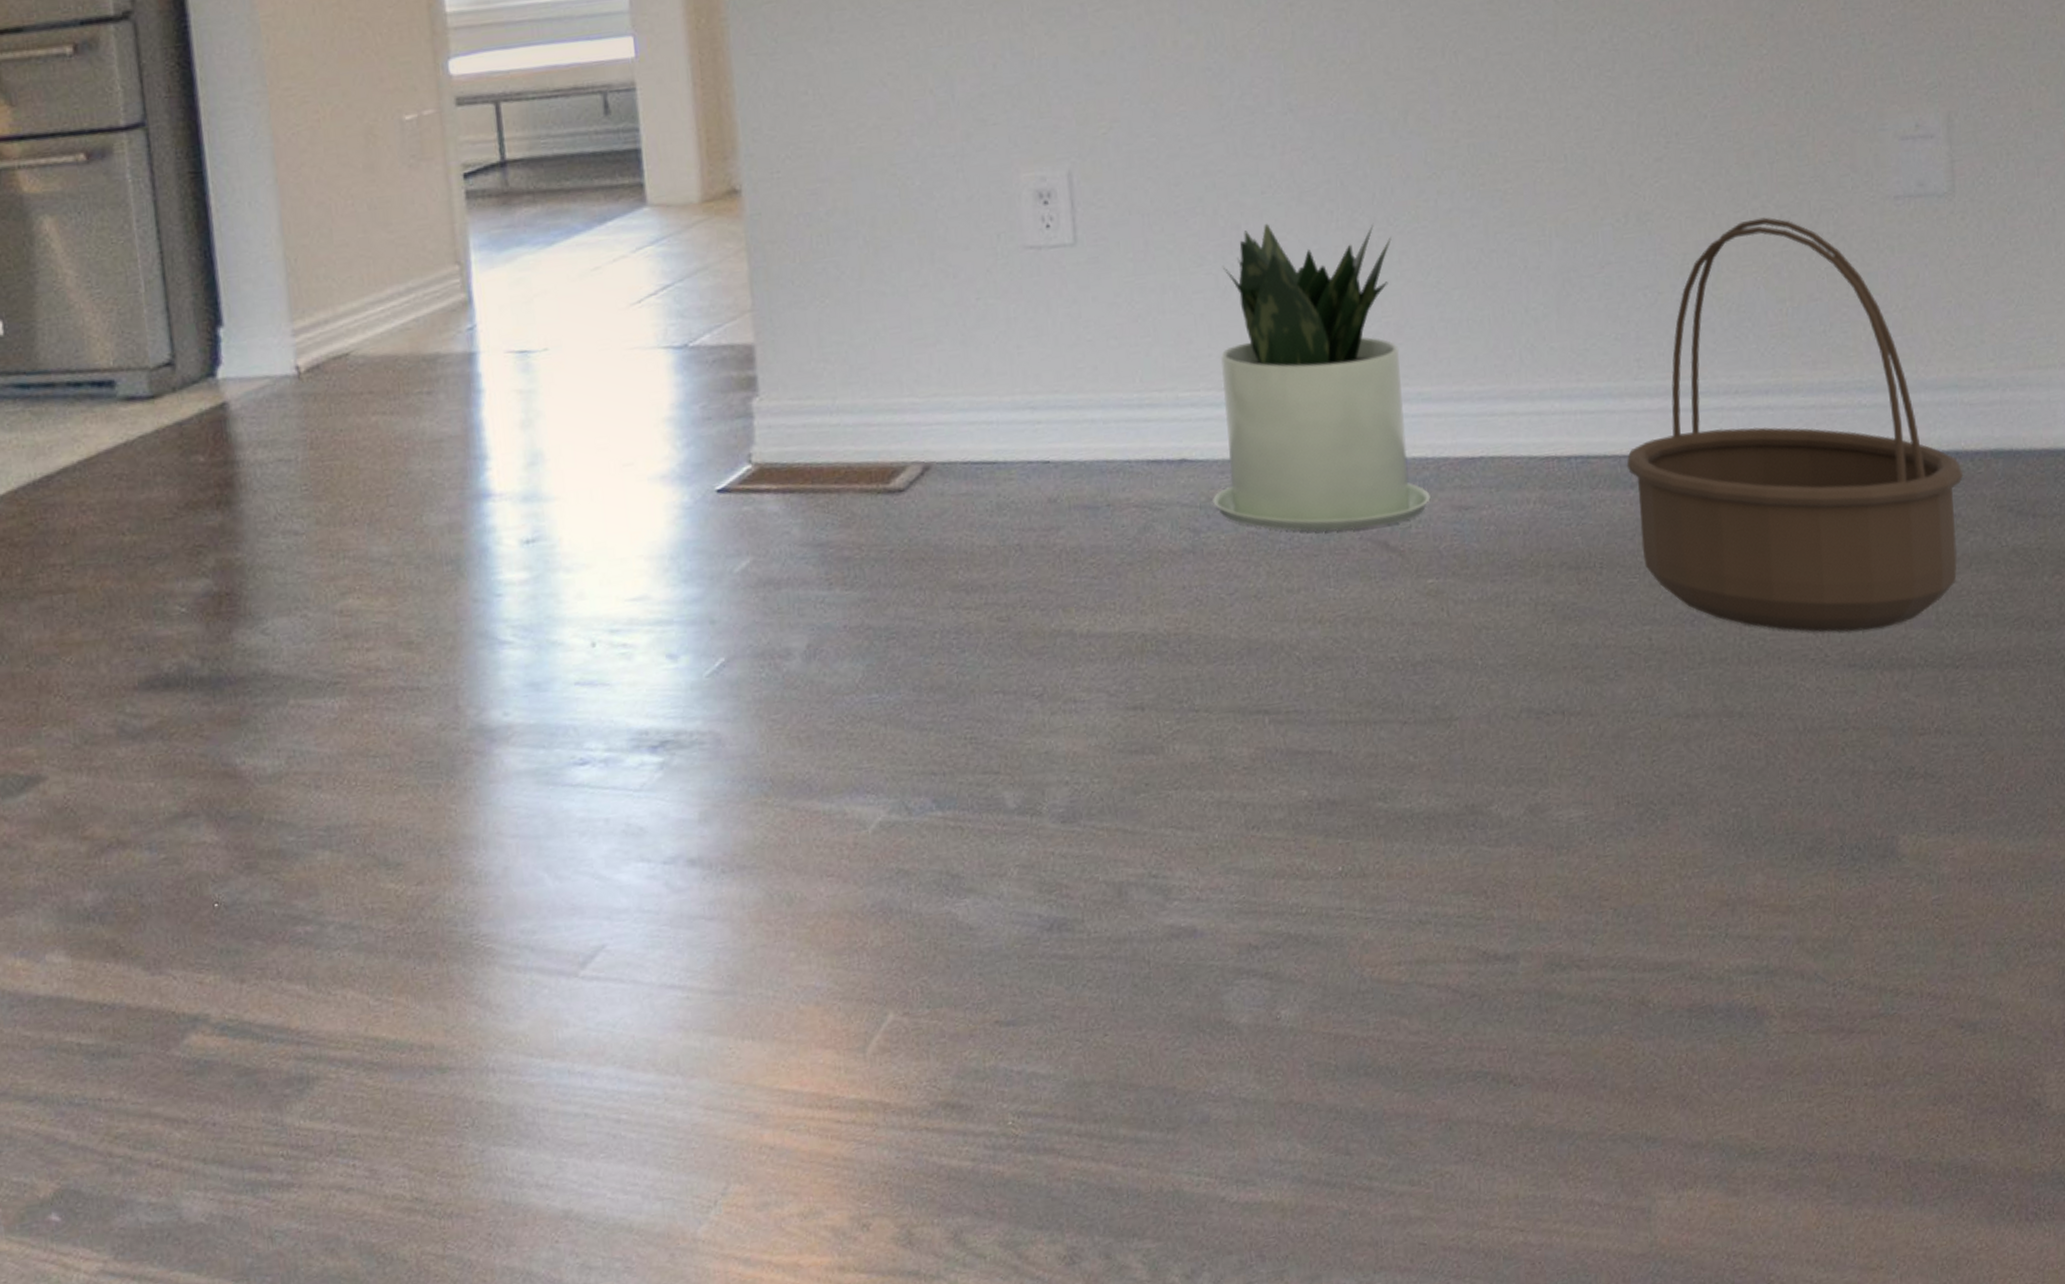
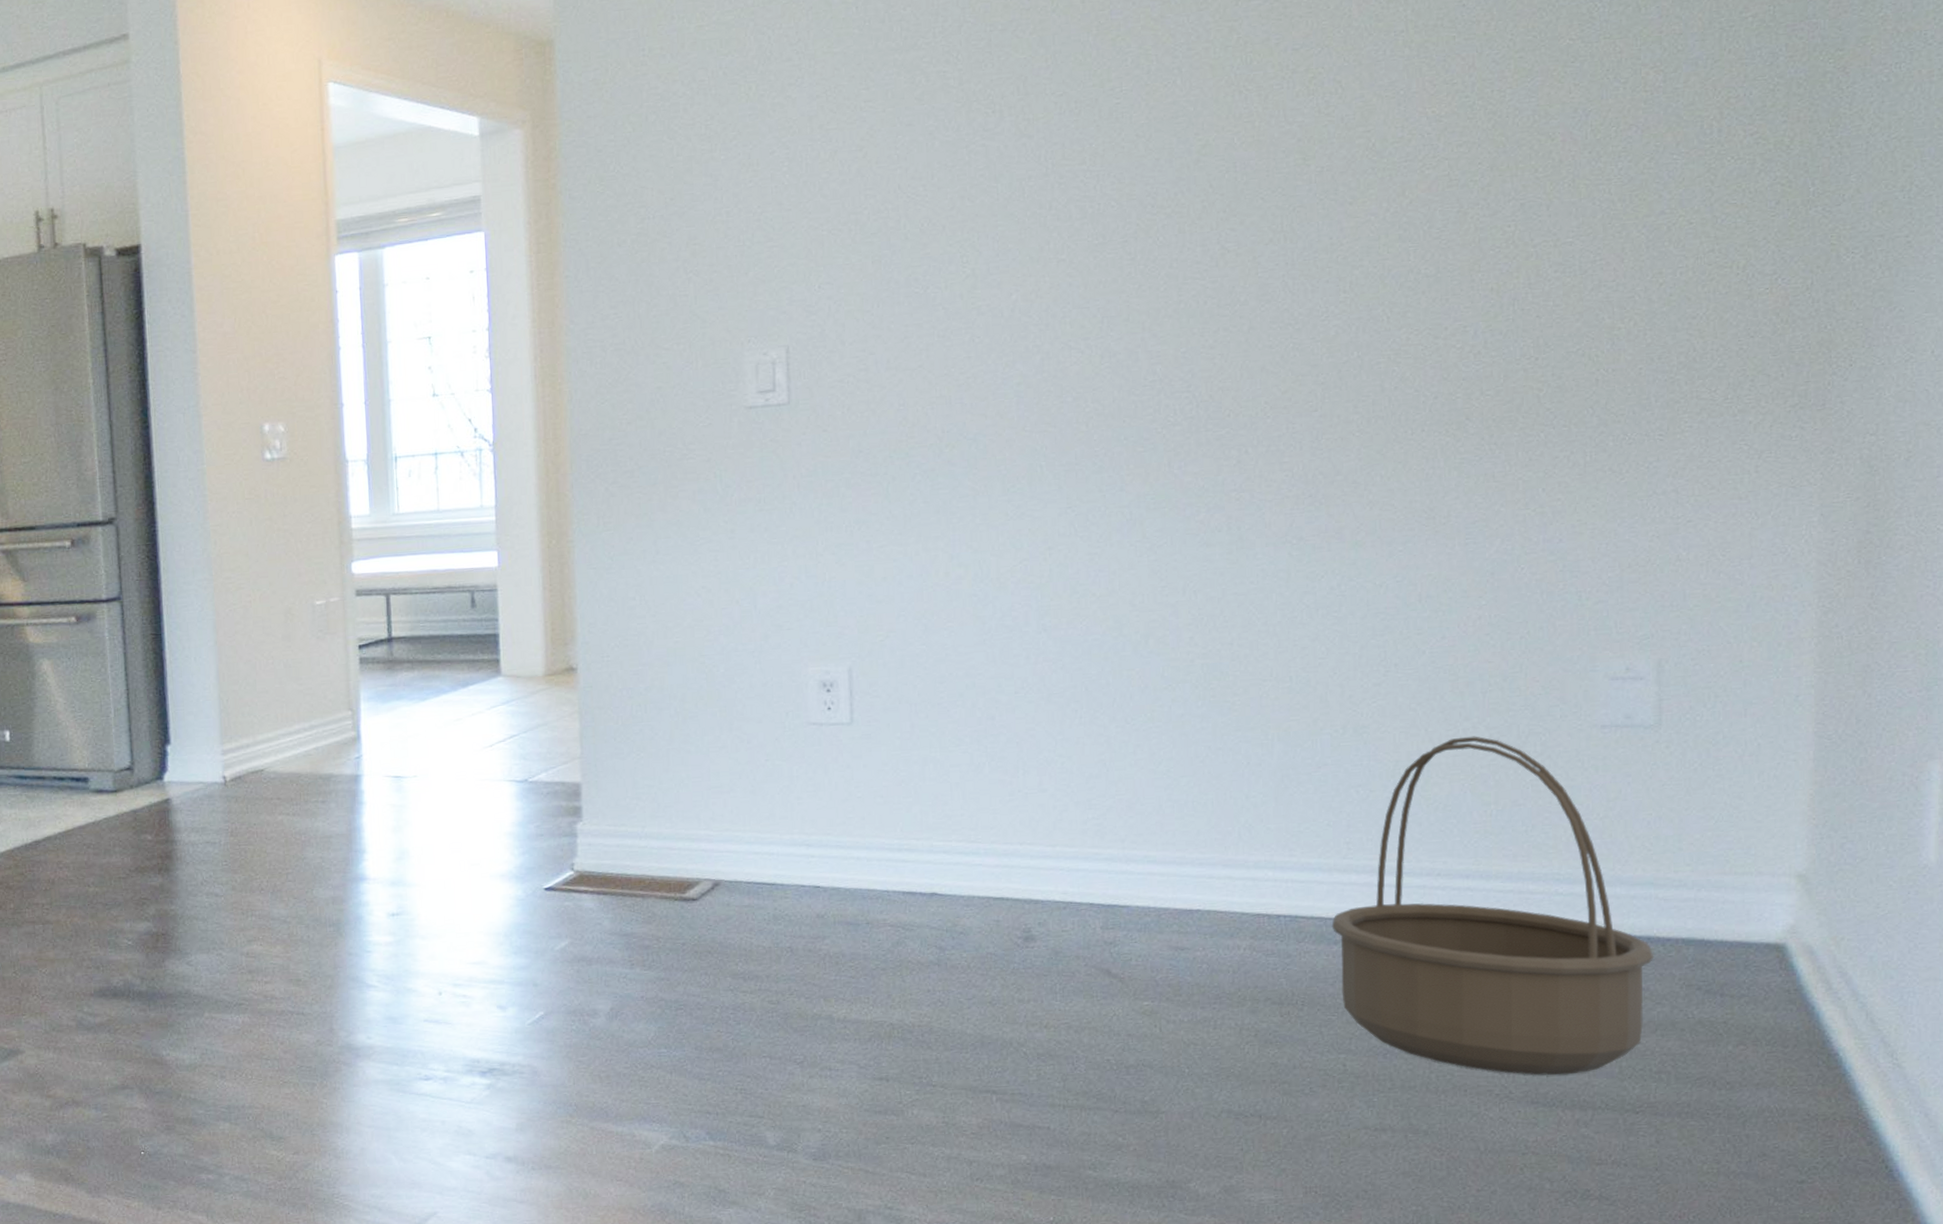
planter: present [1213,223,1431,533] -> none [958,716,1150,958]

